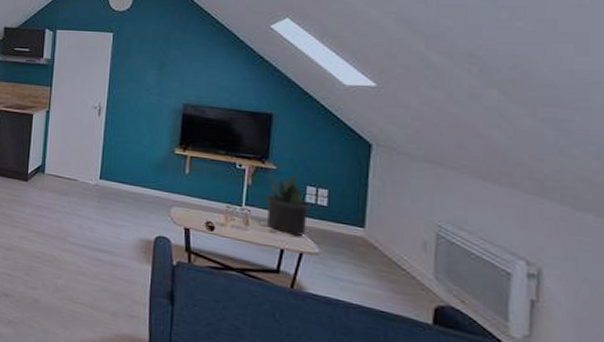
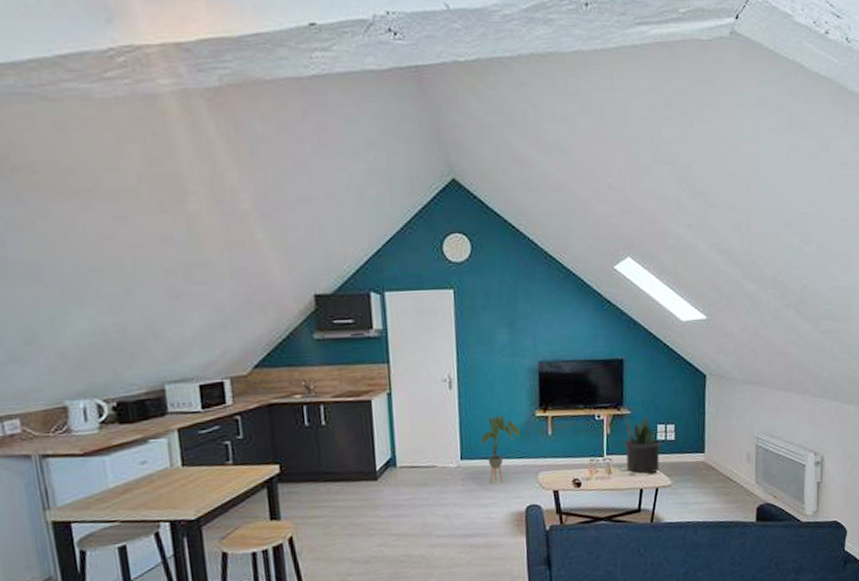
house plant: none [119,146,157,209] -> present [480,415,520,484]

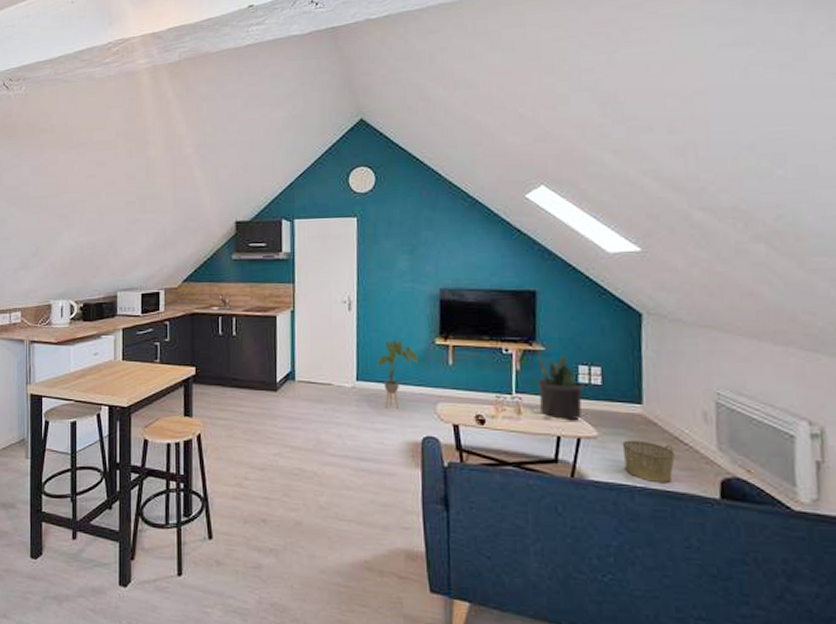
basket: none [689,483,726,517] -> present [622,440,675,484]

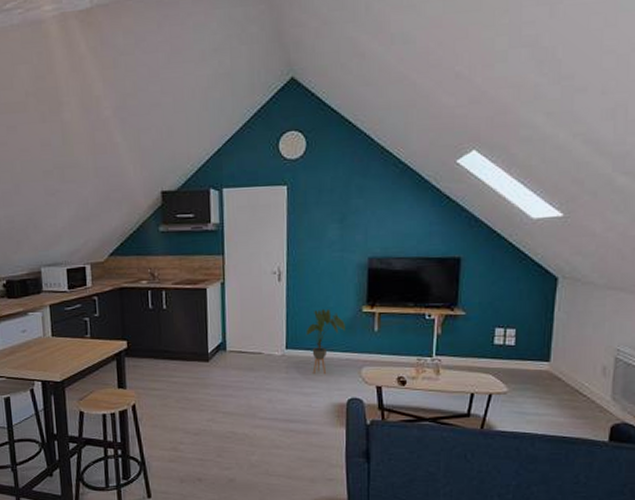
planter: present [537,353,584,421] -> none [456,317,498,379]
basket: present [622,440,675,484] -> none [528,394,574,431]

